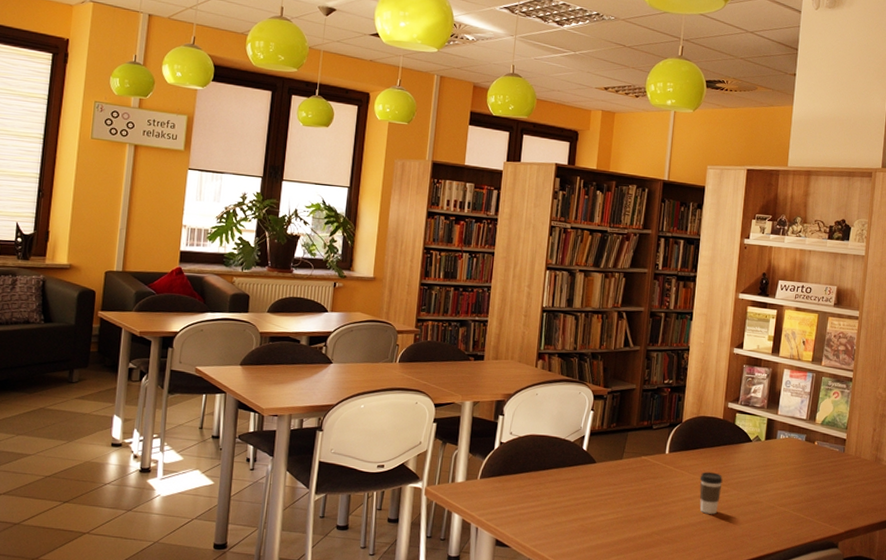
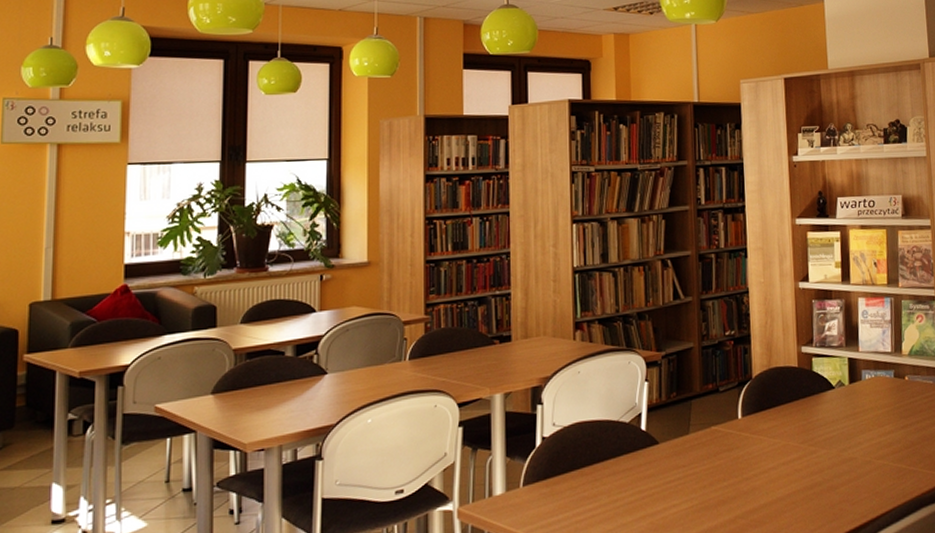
coffee cup: present [699,472,723,514] -> none [781,432,808,483]

